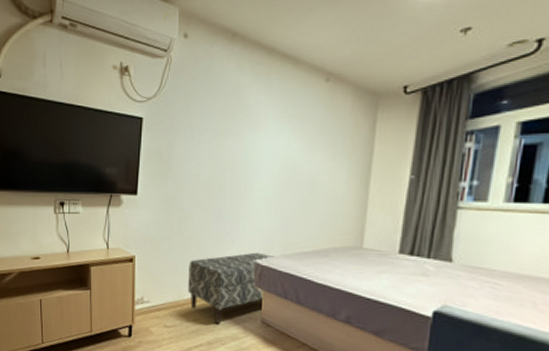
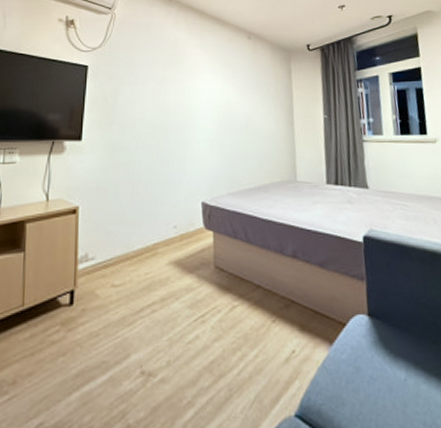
bench: present [188,252,275,324] -> none [137,192,221,275]

